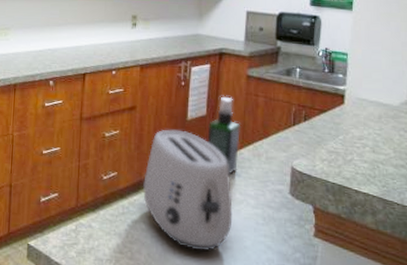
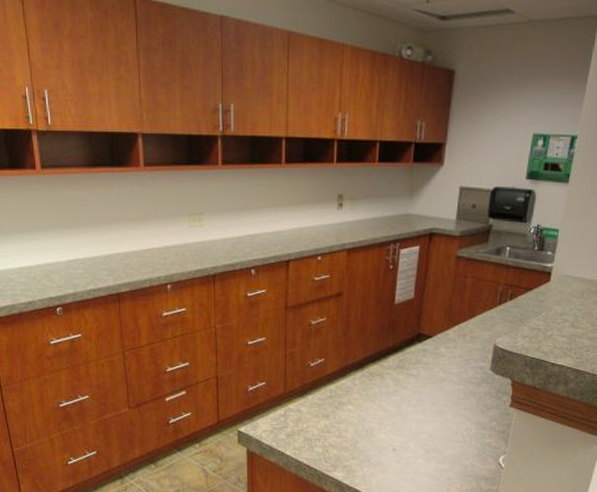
toaster: present [142,129,233,251] -> none [349,314,436,426]
spray bottle: present [207,96,241,175] -> none [414,278,448,355]

